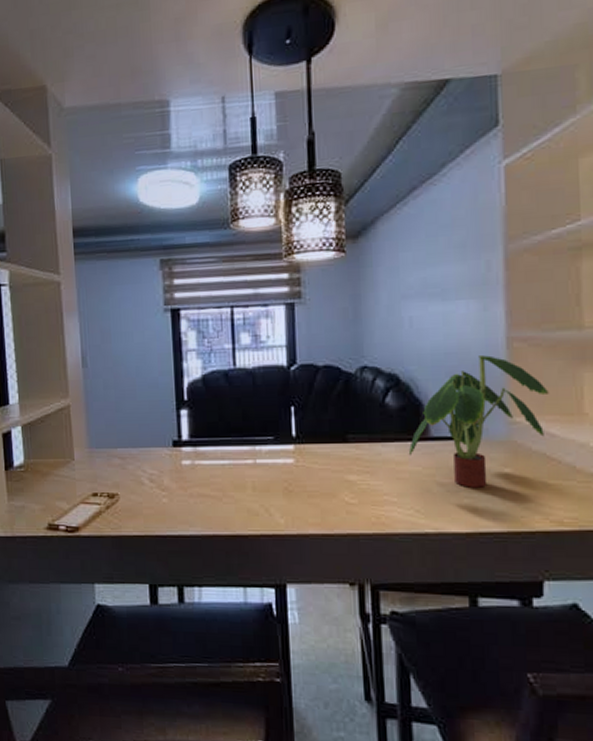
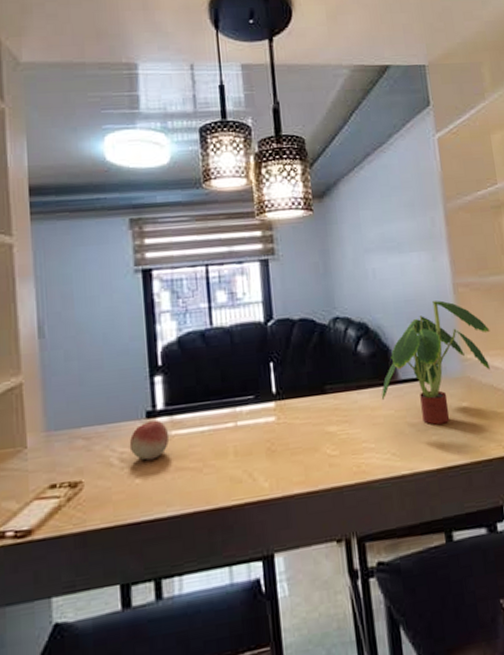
fruit: none [157,449,193,484] -> present [129,420,170,461]

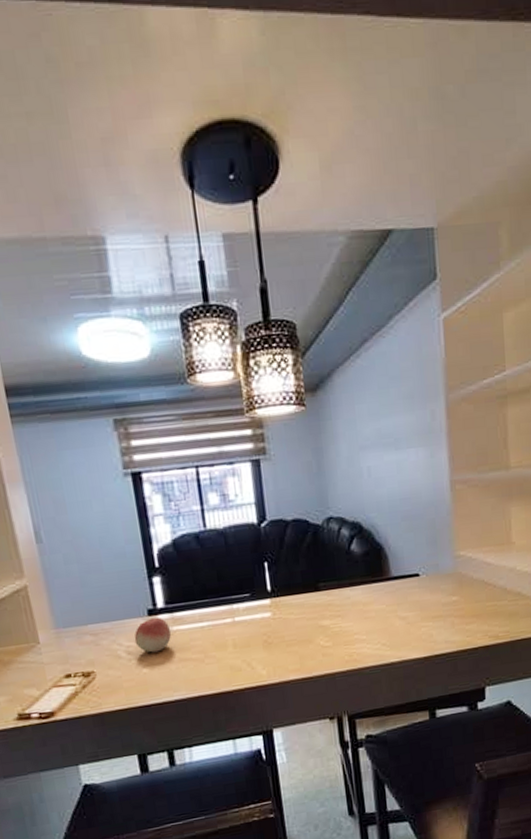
plant: present [381,300,490,425] -> none [373,498,485,618]

